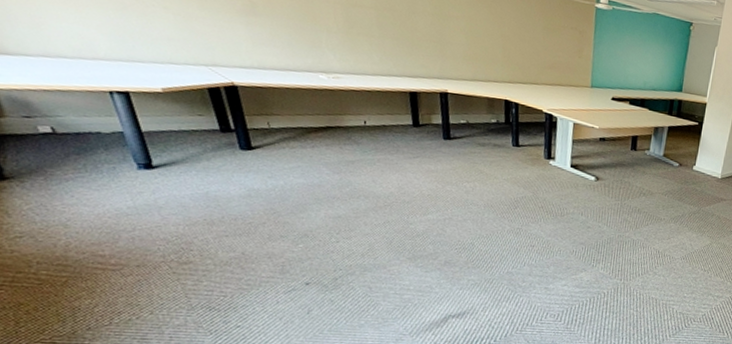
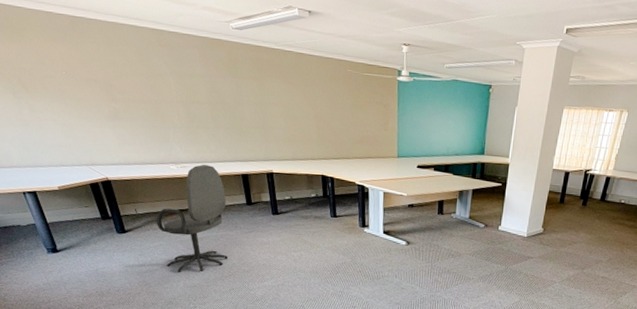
office chair: none [294,77,388,201] -> present [156,165,228,273]

